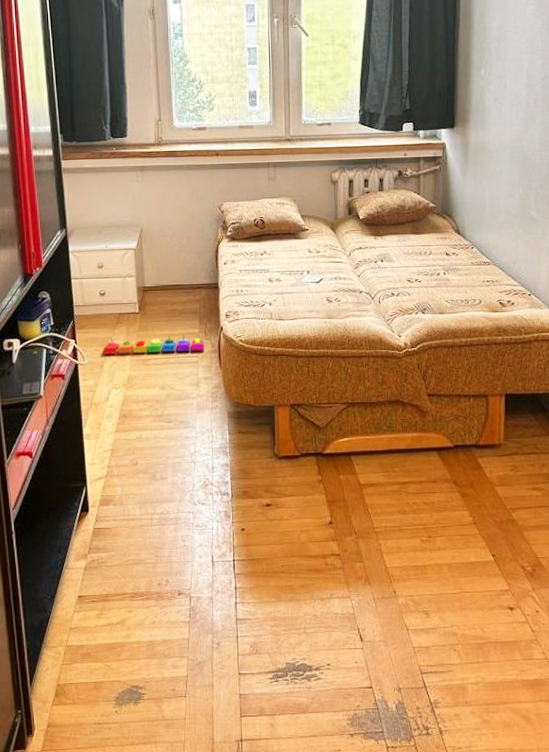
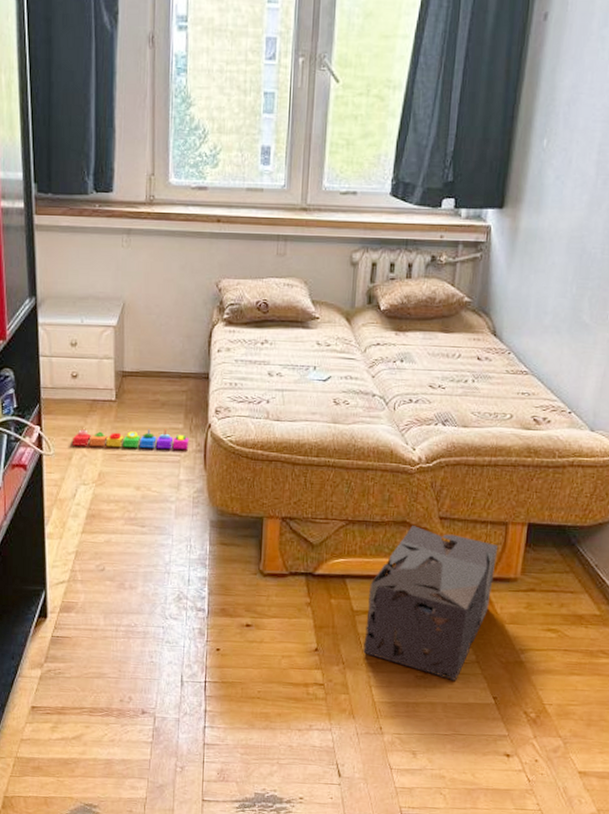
cardboard box: none [372,404,482,542] -> present [363,526,499,680]

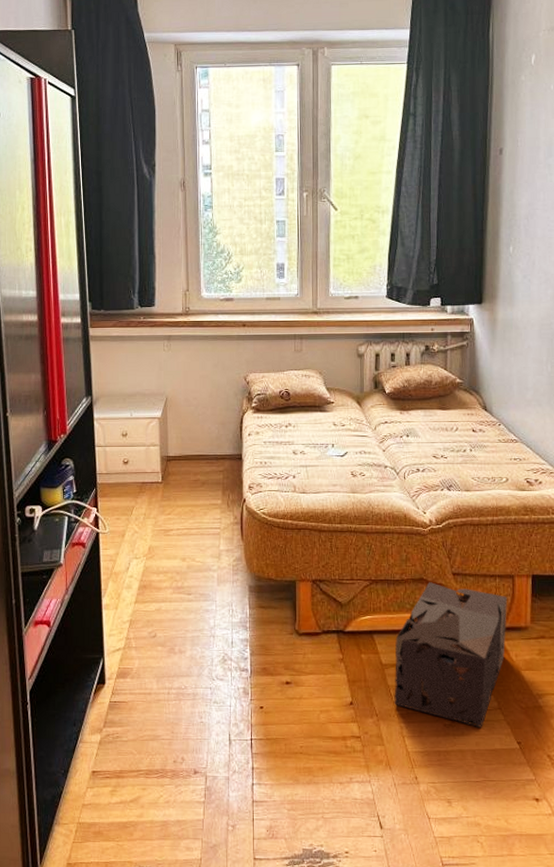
knob puzzle: present [72,428,189,450] -> none [124,505,227,524]

